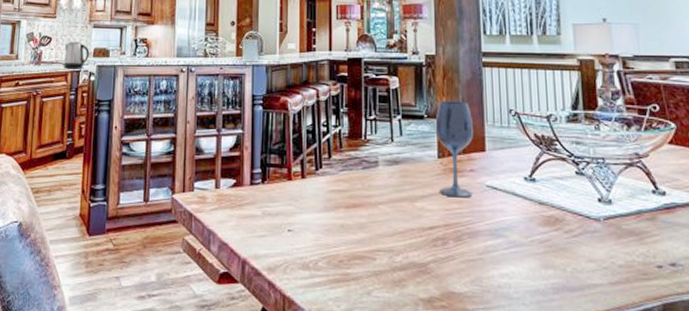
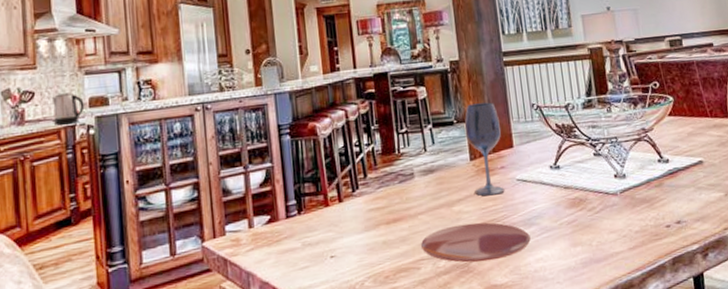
plate: none [379,221,496,266] -> present [421,222,531,263]

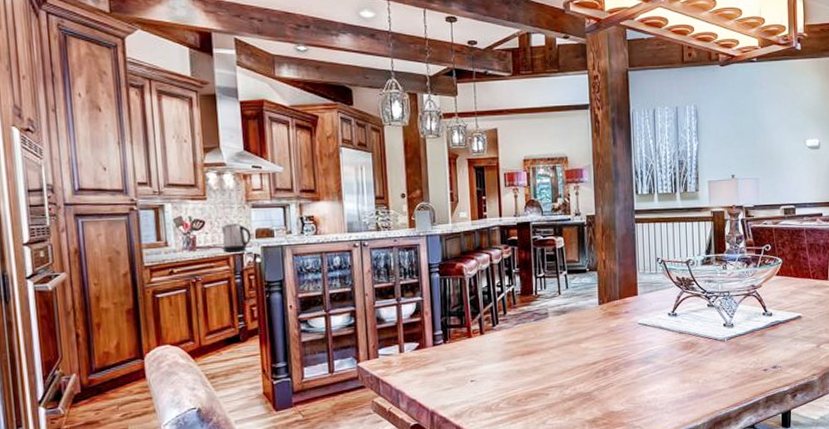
plate: present [421,222,531,263] -> none [551,358,646,392]
wineglass: present [464,102,505,196] -> none [596,254,627,336]

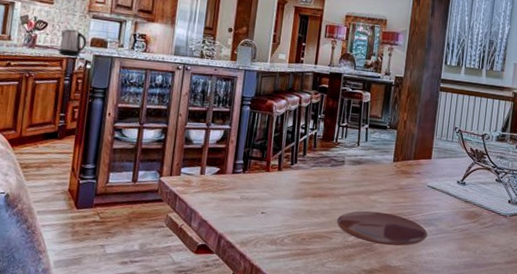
plate: none [551,358,646,392] -> present [337,210,428,246]

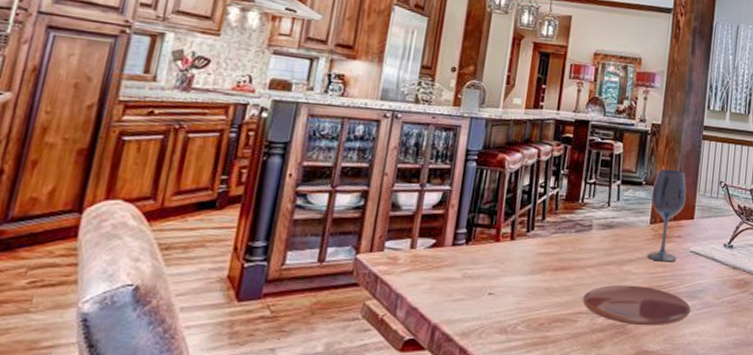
kettle: present [59,29,87,57] -> none [224,67,265,103]
wineglass: none [391,115,425,194] -> present [647,169,687,262]

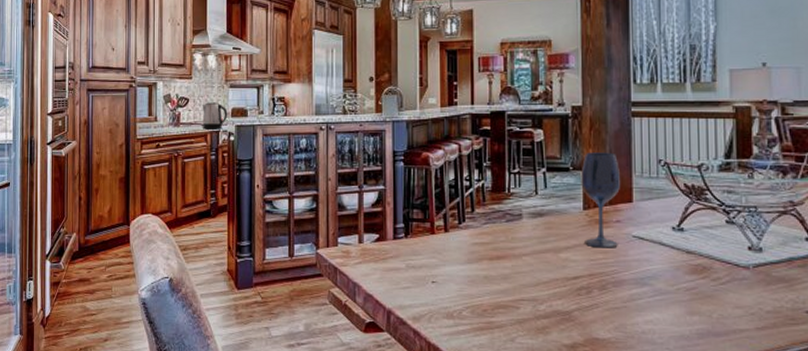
kettle: none [224,67,265,103] -> present [202,102,228,130]
plate: present [583,284,691,326] -> none [523,272,641,314]

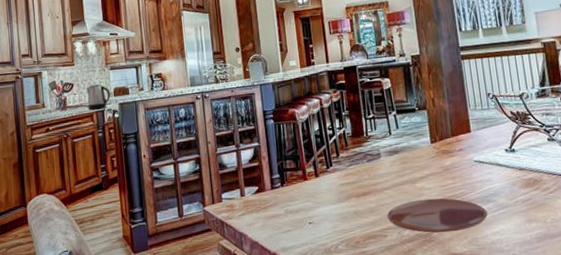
plate: none [523,272,641,314] -> present [387,198,488,233]
wineglass: present [581,152,620,248] -> none [425,91,463,175]

